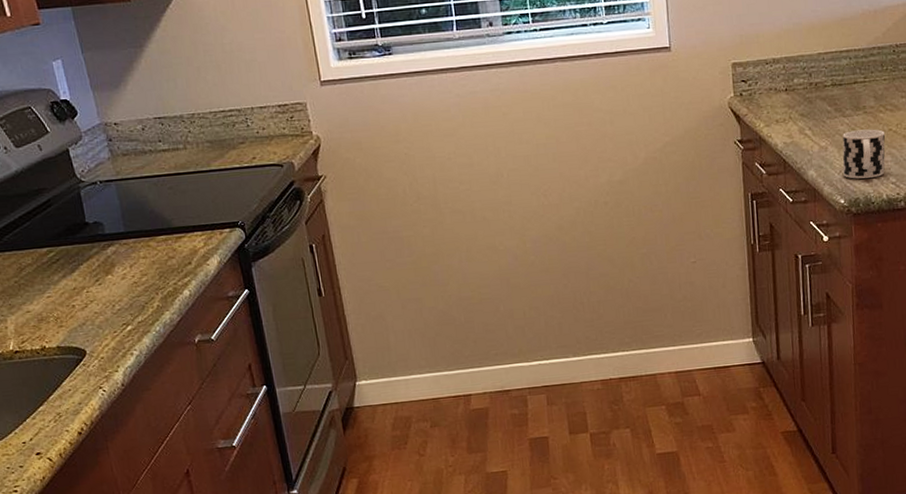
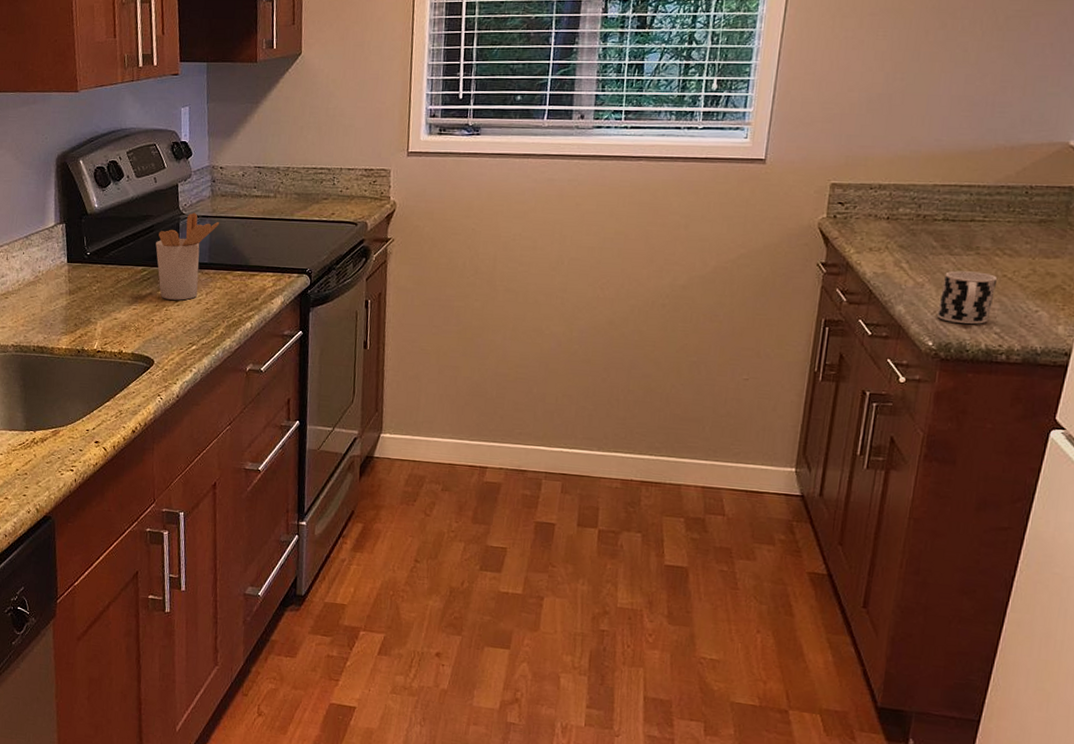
utensil holder: none [57,178,128,280] -> present [155,213,220,300]

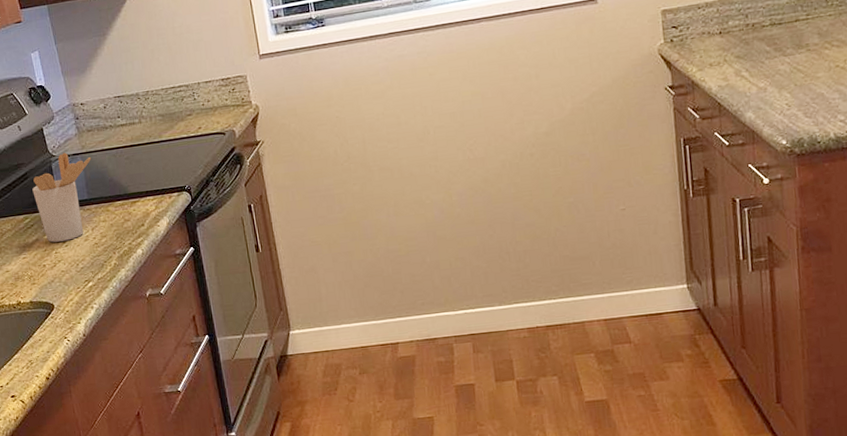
cup: present [937,270,998,325] -> none [783,66,832,119]

